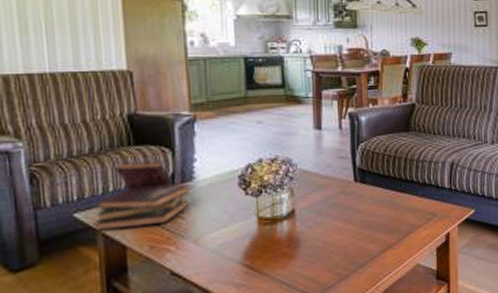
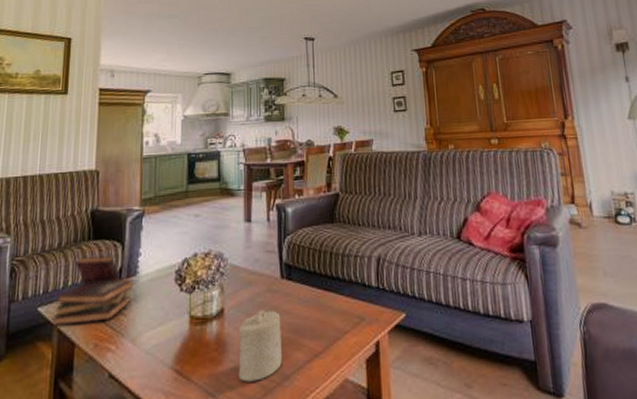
candle: none [312,210,356,272] -> present [238,310,282,382]

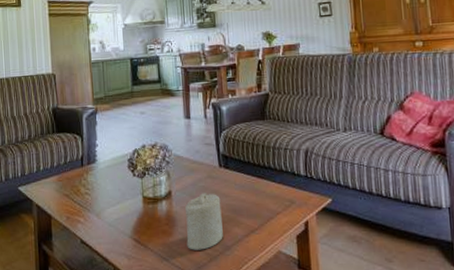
book: present [50,255,132,326] -> none [30,146,93,202]

